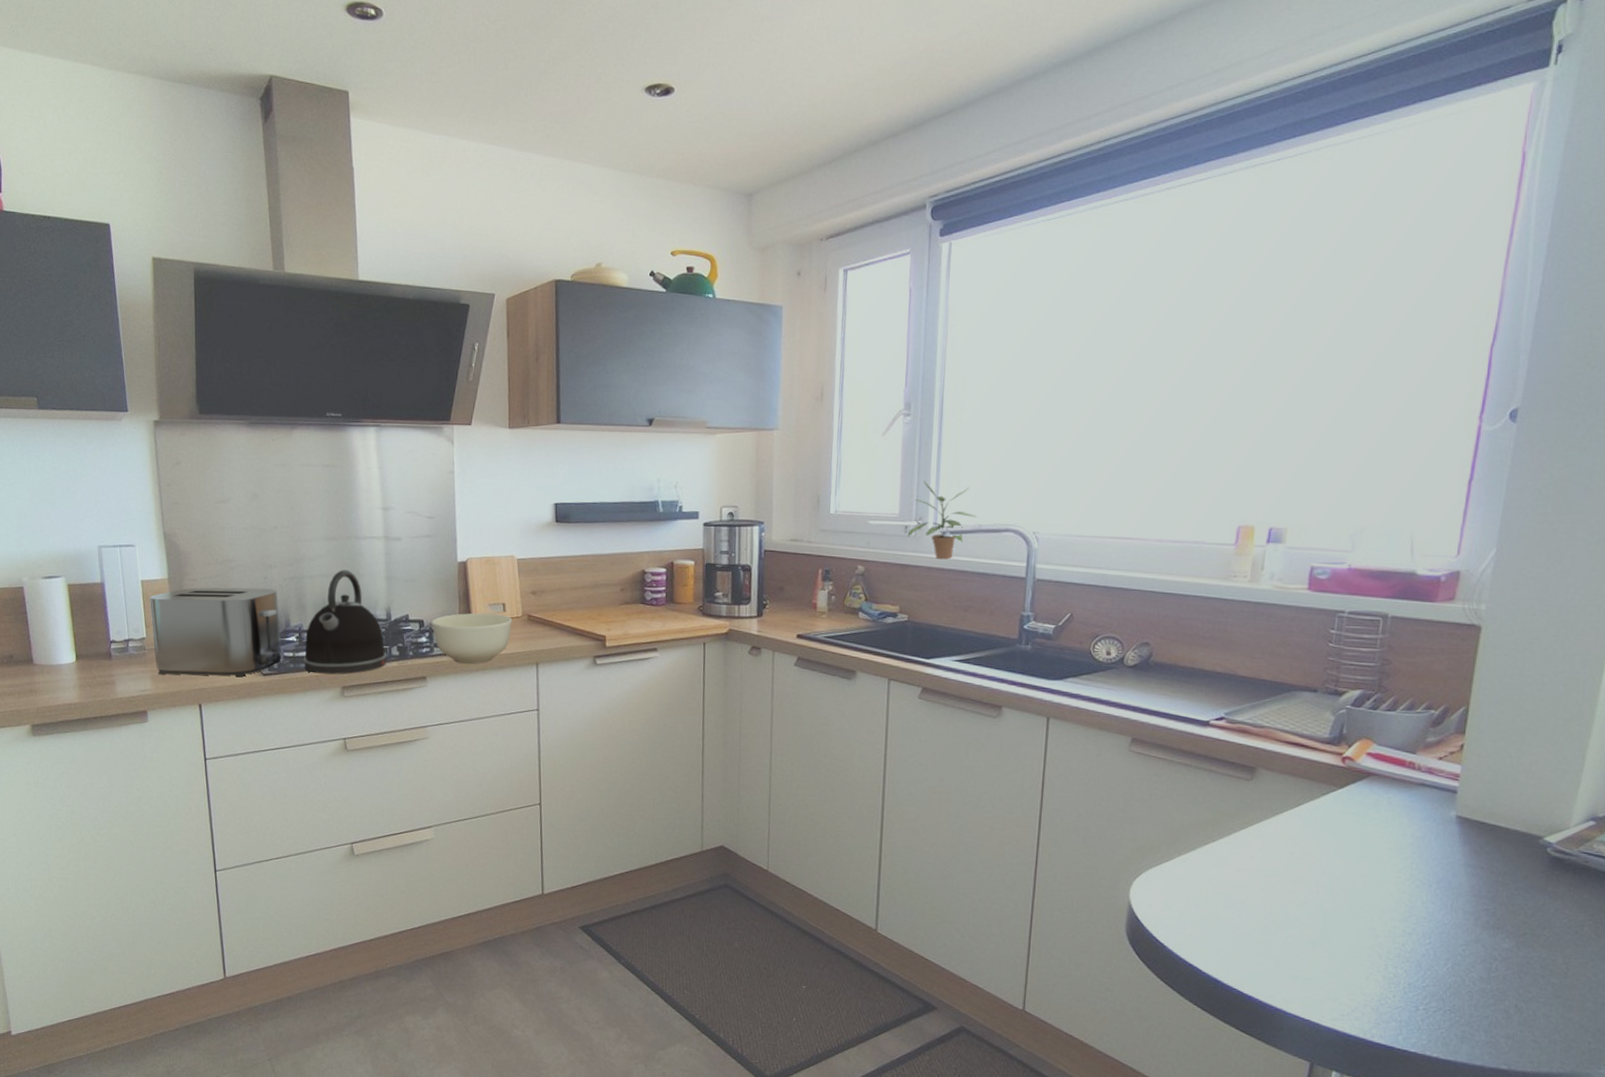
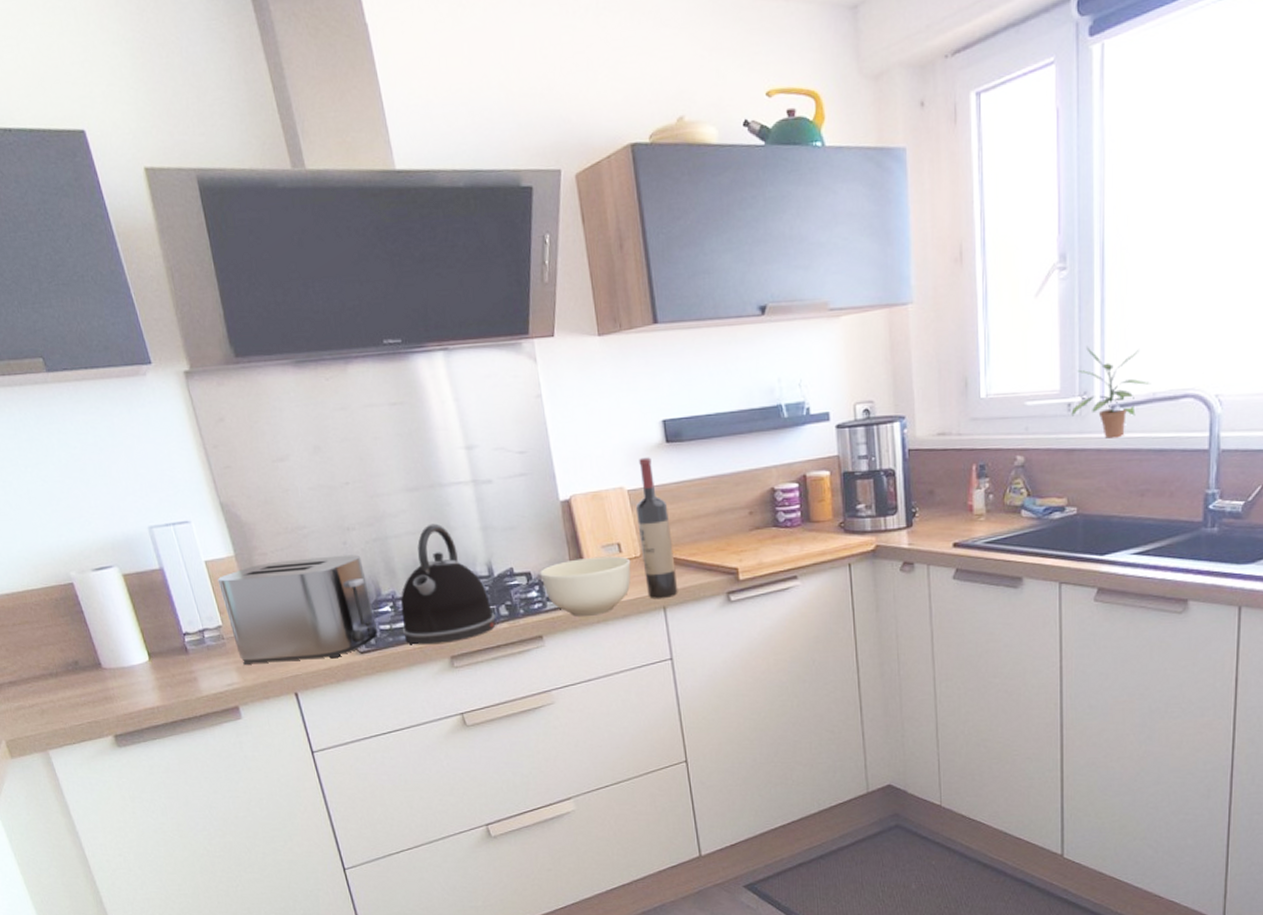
wine bottle: none [522,533,552,656] -> present [635,457,678,600]

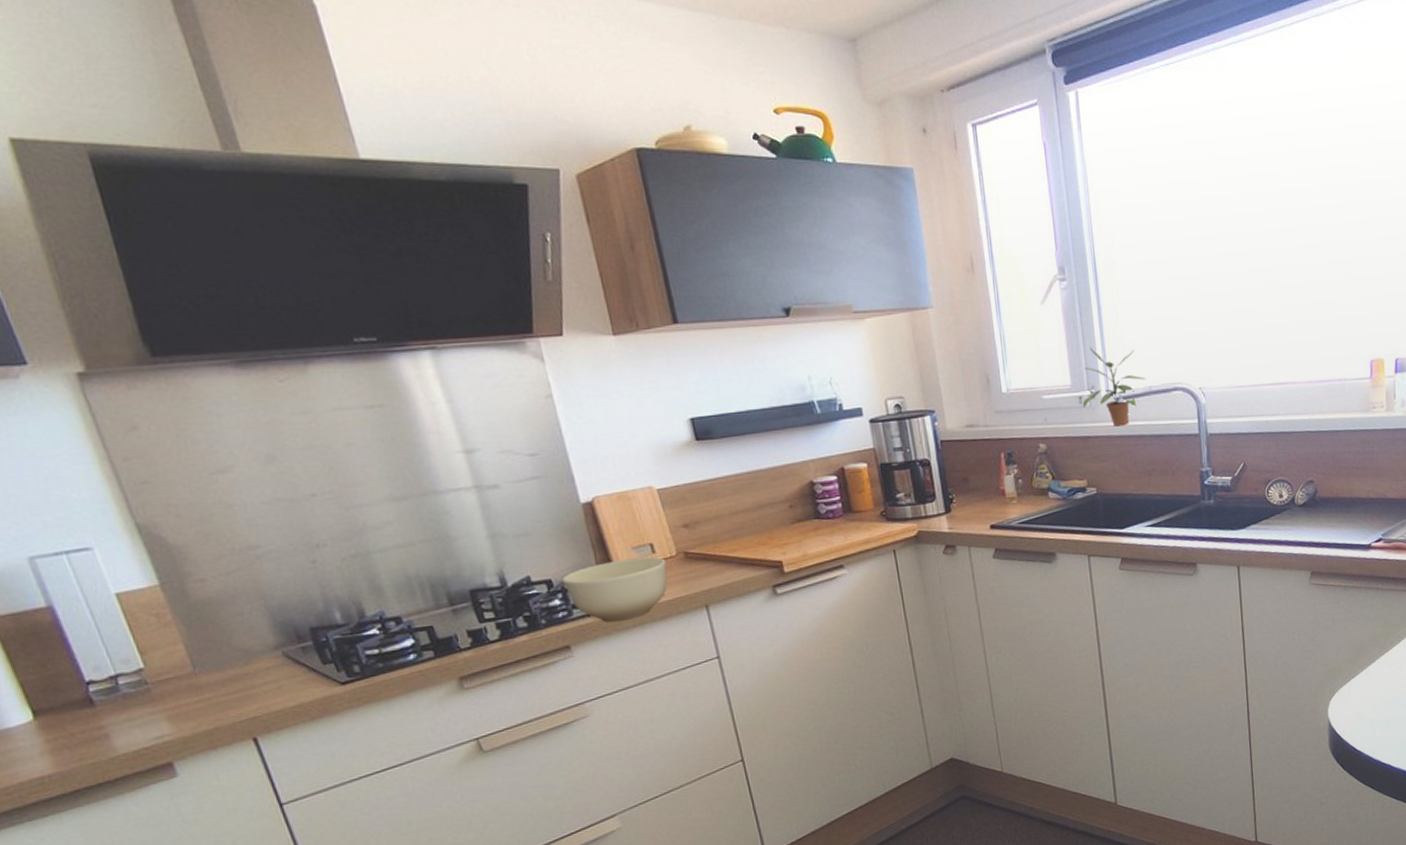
toaster: present [217,554,378,665] -> none [135,574,364,712]
kettle: present [400,523,496,645] -> none [391,534,513,669]
wine bottle: present [635,457,678,600] -> none [667,455,721,599]

